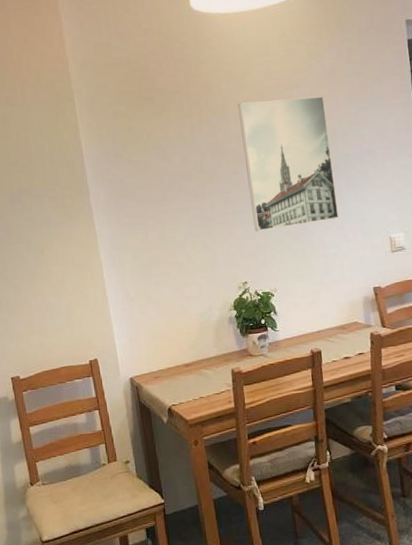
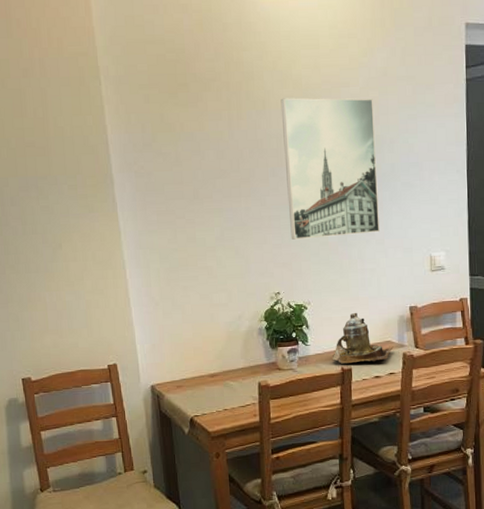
teapot: none [300,296,361,347] -> present [332,312,394,364]

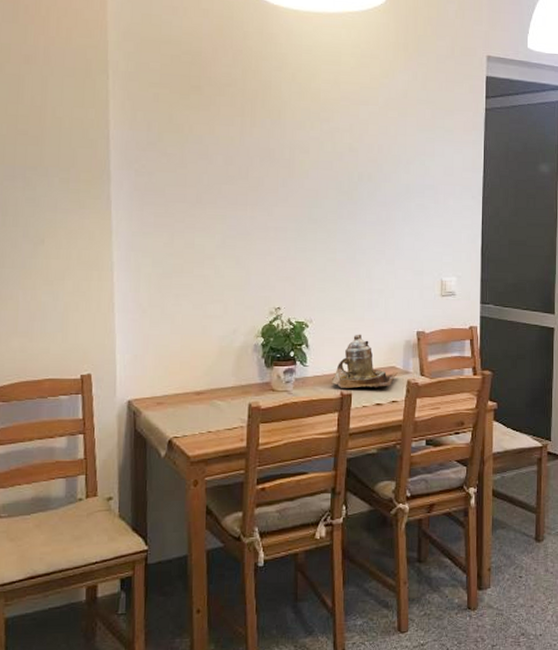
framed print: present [280,97,380,240] -> none [296,110,392,254]

